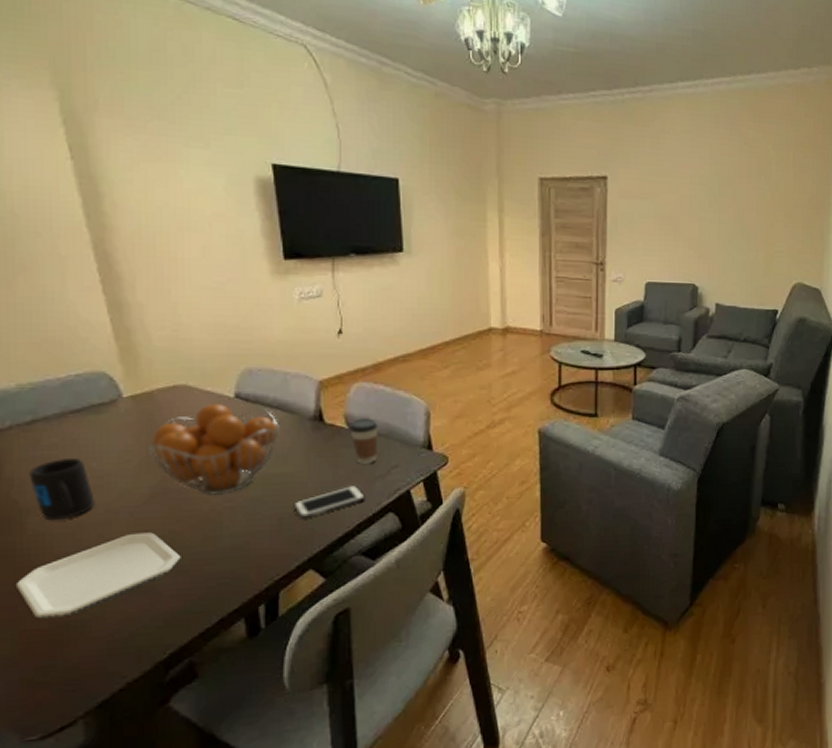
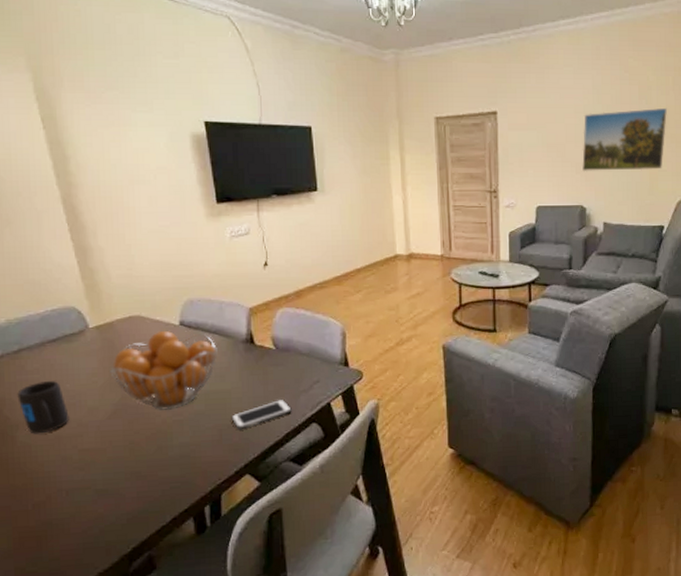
plate: present [15,532,181,619] -> none [9,443,140,518]
coffee cup: present [349,418,379,464] -> none [276,339,302,380]
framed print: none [696,184,787,250] -> present [582,107,668,172]

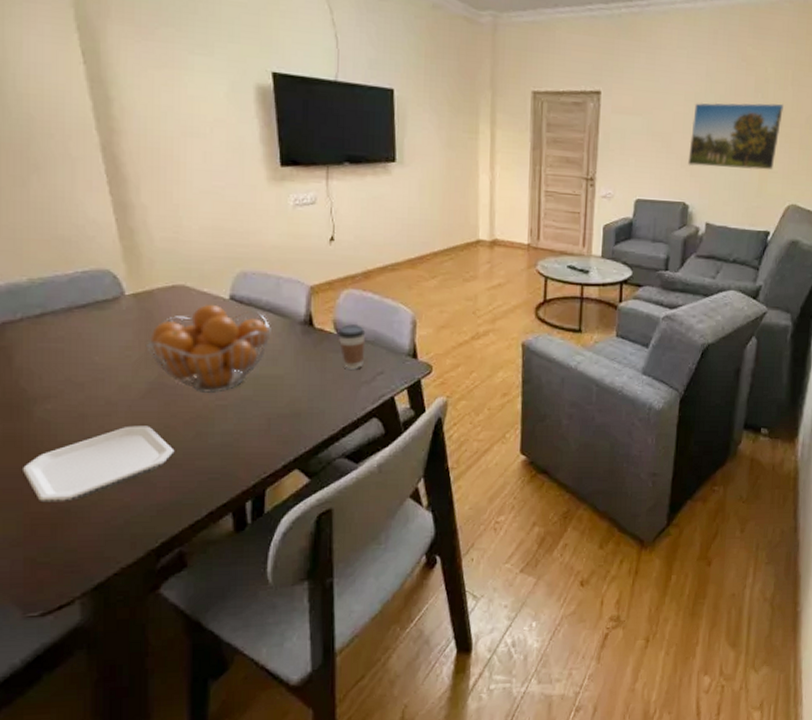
plate: none [9,443,140,518] -> present [21,425,175,503]
mug: present [17,381,69,434] -> none [37,352,97,410]
cell phone: present [231,400,292,429] -> none [282,390,351,419]
coffee cup: none [276,339,302,380] -> present [338,324,366,370]

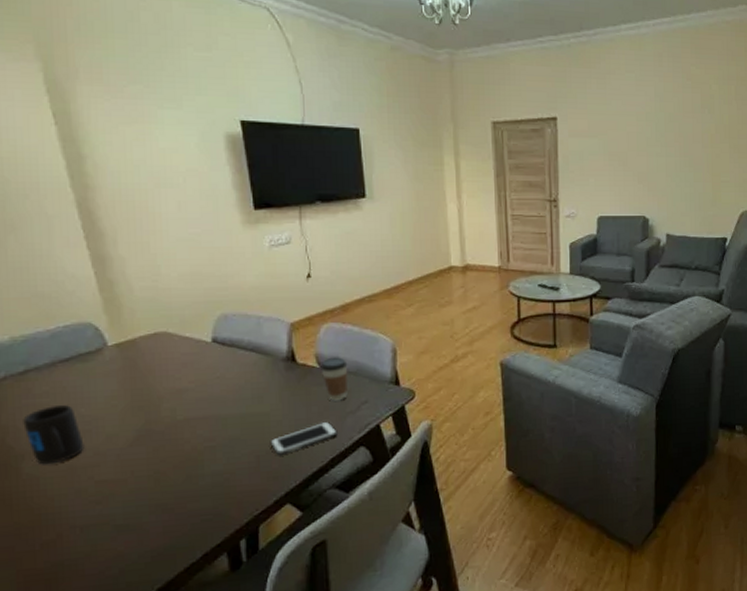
plate: present [21,425,175,503] -> none [12,473,166,559]
mug: none [37,352,97,410] -> present [23,405,84,465]
fruit basket: present [147,304,271,393] -> none [132,348,255,436]
cell phone: none [282,390,351,419] -> present [270,422,338,455]
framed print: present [688,102,785,171] -> none [644,117,730,182]

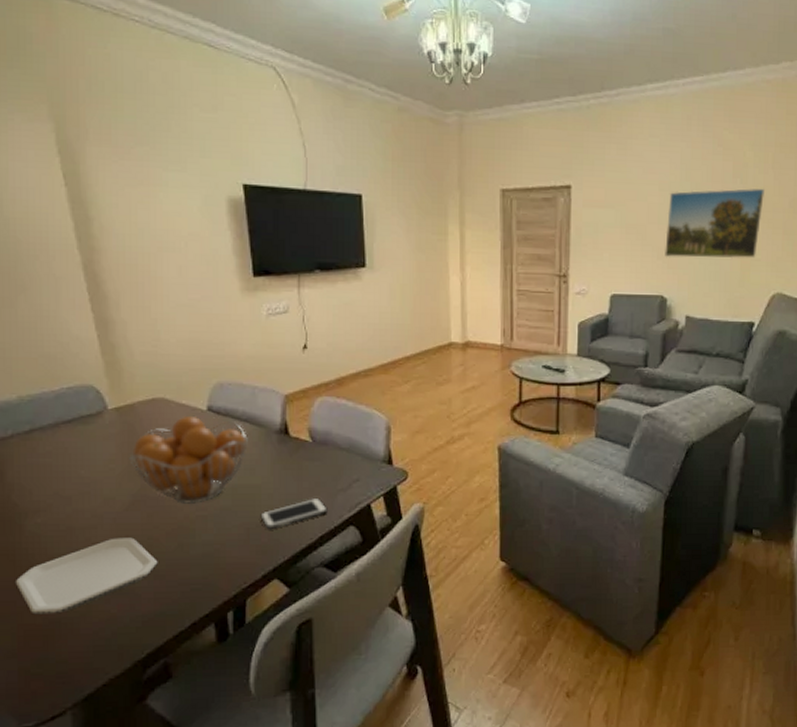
plate: none [12,473,166,559] -> present [15,537,158,615]
mug: present [23,405,84,465] -> none [27,466,83,524]
fruit basket: none [132,348,255,436] -> present [129,415,248,504]
coffee cup: present [320,357,348,401] -> none [313,432,341,477]
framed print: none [644,117,730,182] -> present [665,188,766,259]

